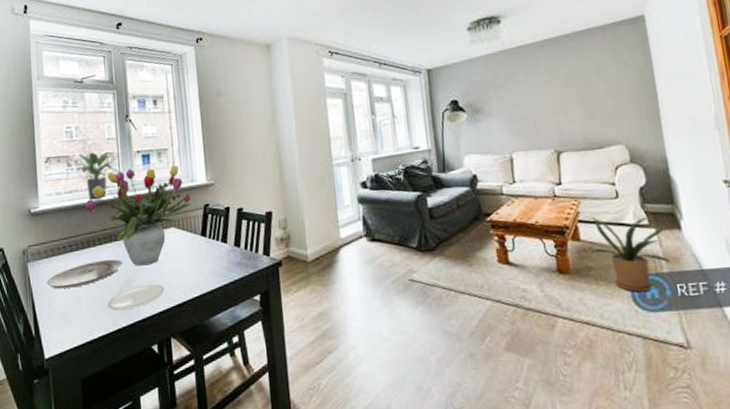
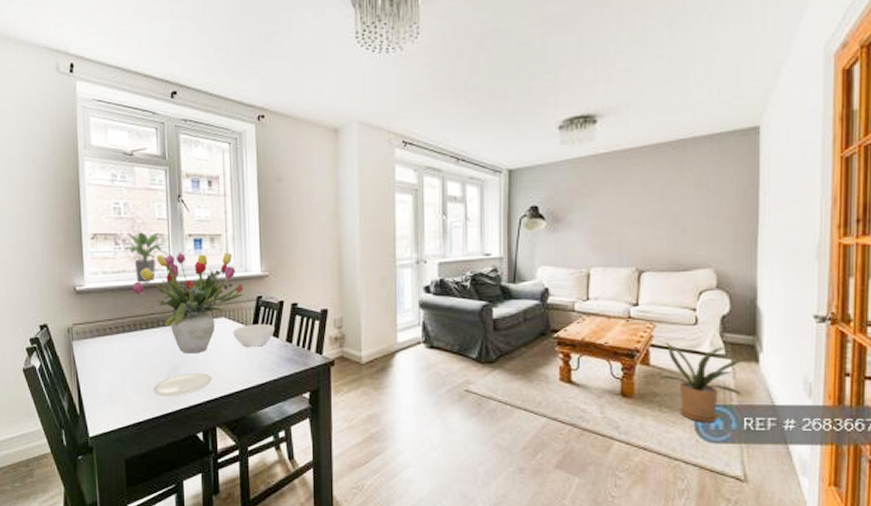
plate: present [47,259,123,289] -> none [92,344,170,370]
soup bowl: none [183,230,223,256] -> present [233,323,275,348]

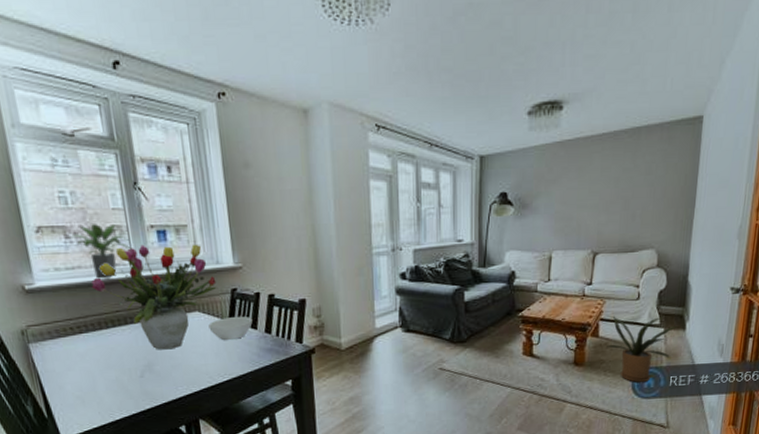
plate: present [153,373,212,397] -> none [127,368,191,394]

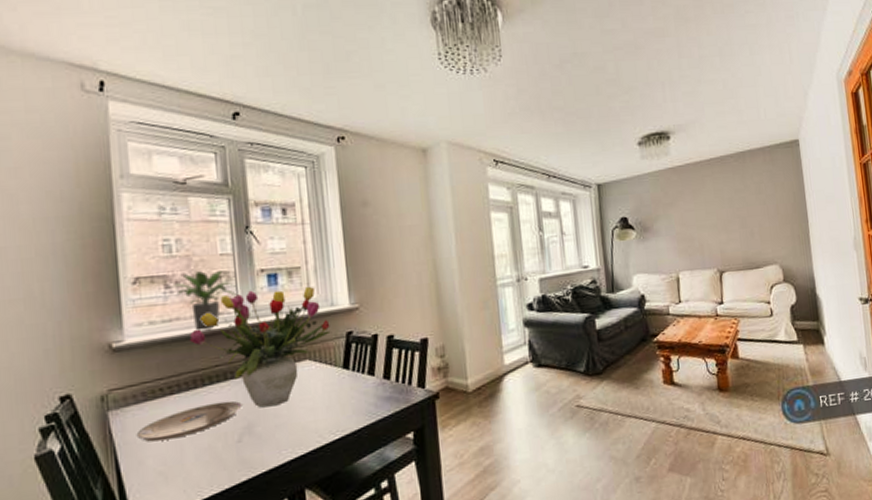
plate: none [54,342,142,371] -> present [136,400,242,442]
soup bowl: present [208,316,253,341] -> none [320,361,370,392]
house plant: present [607,316,678,383] -> none [744,333,816,406]

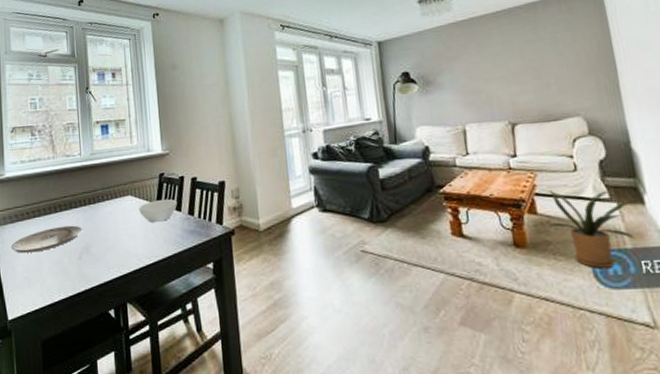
potted plant: present [169,271,237,331] -> none [34,122,79,169]
flower arrangement: present [189,286,331,408] -> none [46,135,147,233]
soup bowl: none [320,361,370,392] -> present [139,199,177,223]
house plant: none [744,333,816,406] -> present [542,190,634,269]

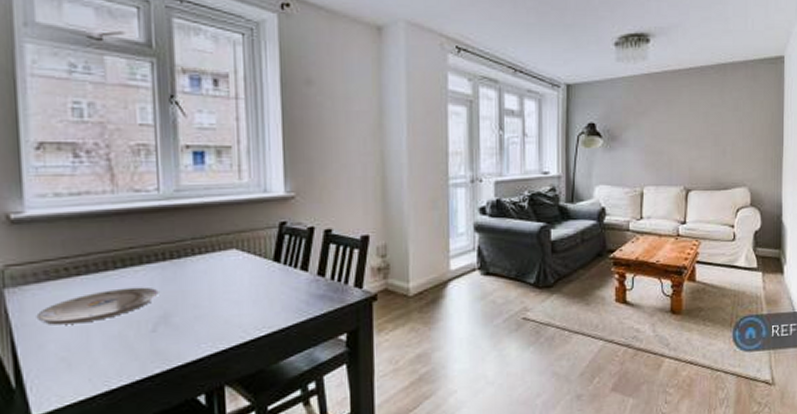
soup bowl: present [139,199,177,223] -> none [247,255,303,286]
house plant: present [542,190,634,269] -> none [703,258,775,334]

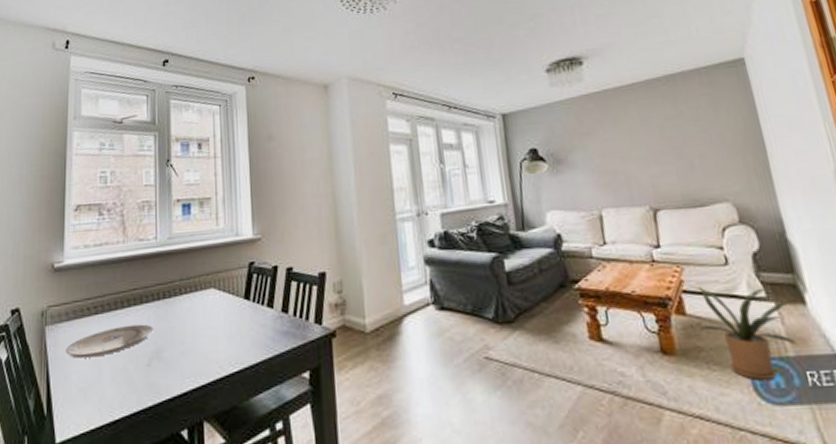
house plant: none [703,258,775,334] -> present [691,286,796,381]

